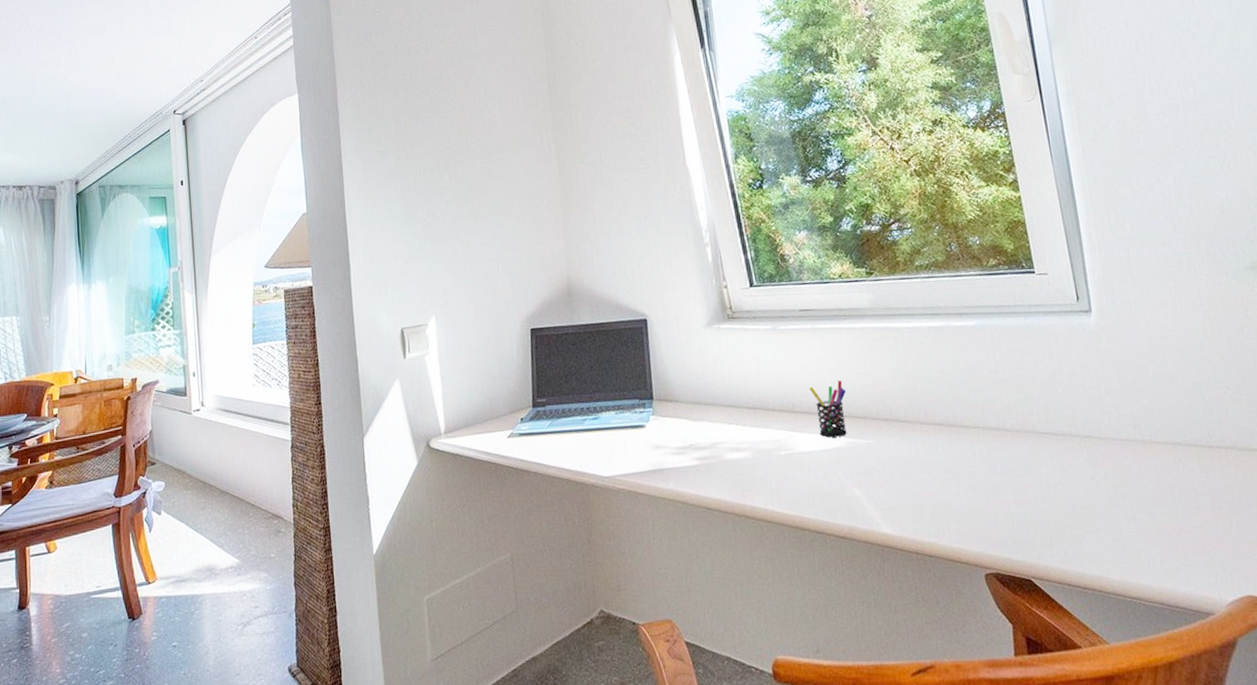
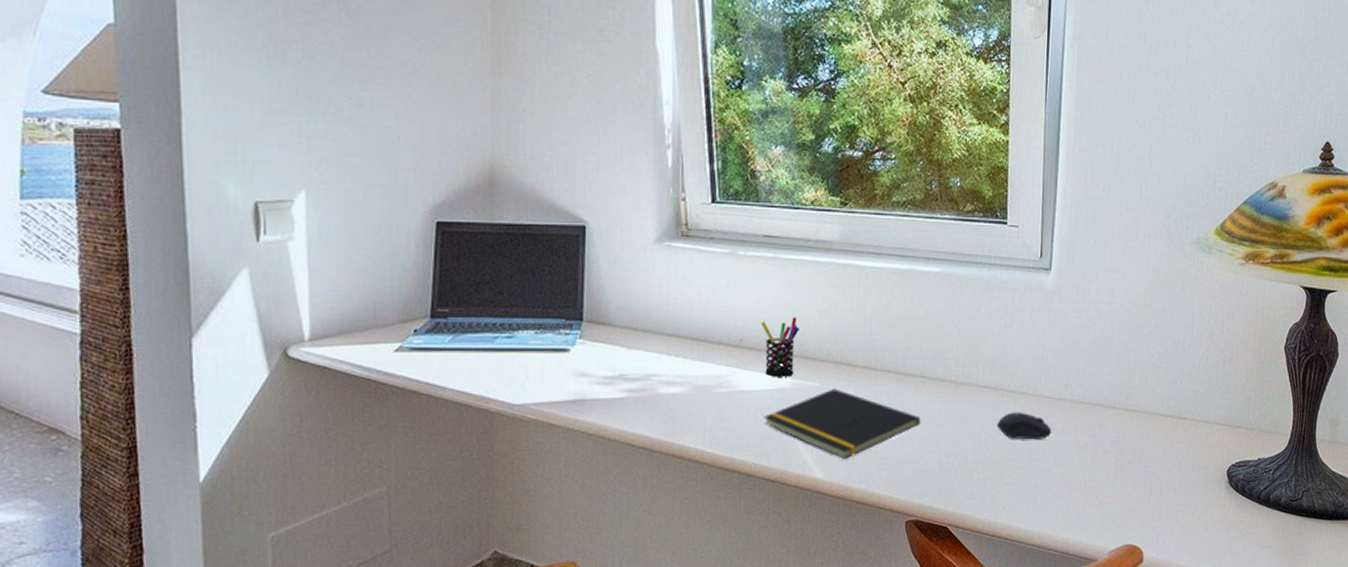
notepad: none [825,444,982,514] -> present [764,388,921,460]
computer mouse: none [1064,456,1129,485] -> present [996,412,1052,440]

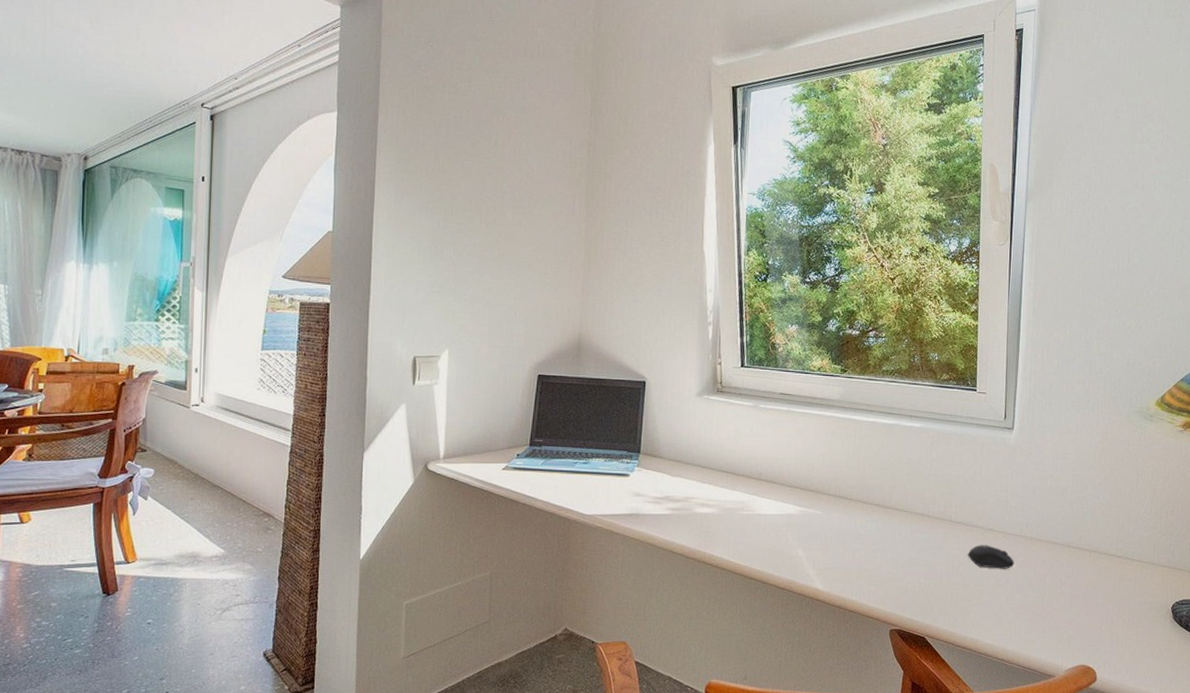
pen holder: present [760,317,799,377] -> none [776,458,806,505]
notepad: present [764,388,921,460] -> none [776,516,903,575]

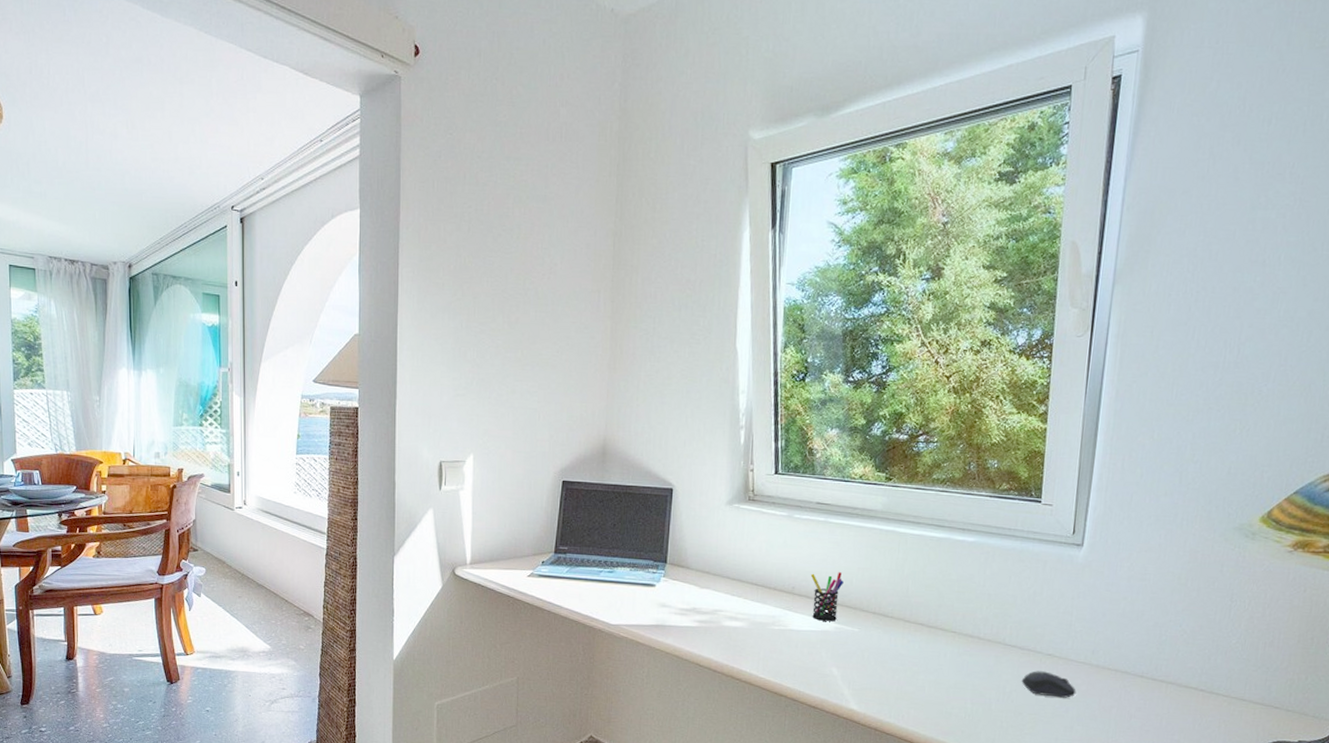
pen holder: none [776,458,806,505] -> present [810,572,844,622]

